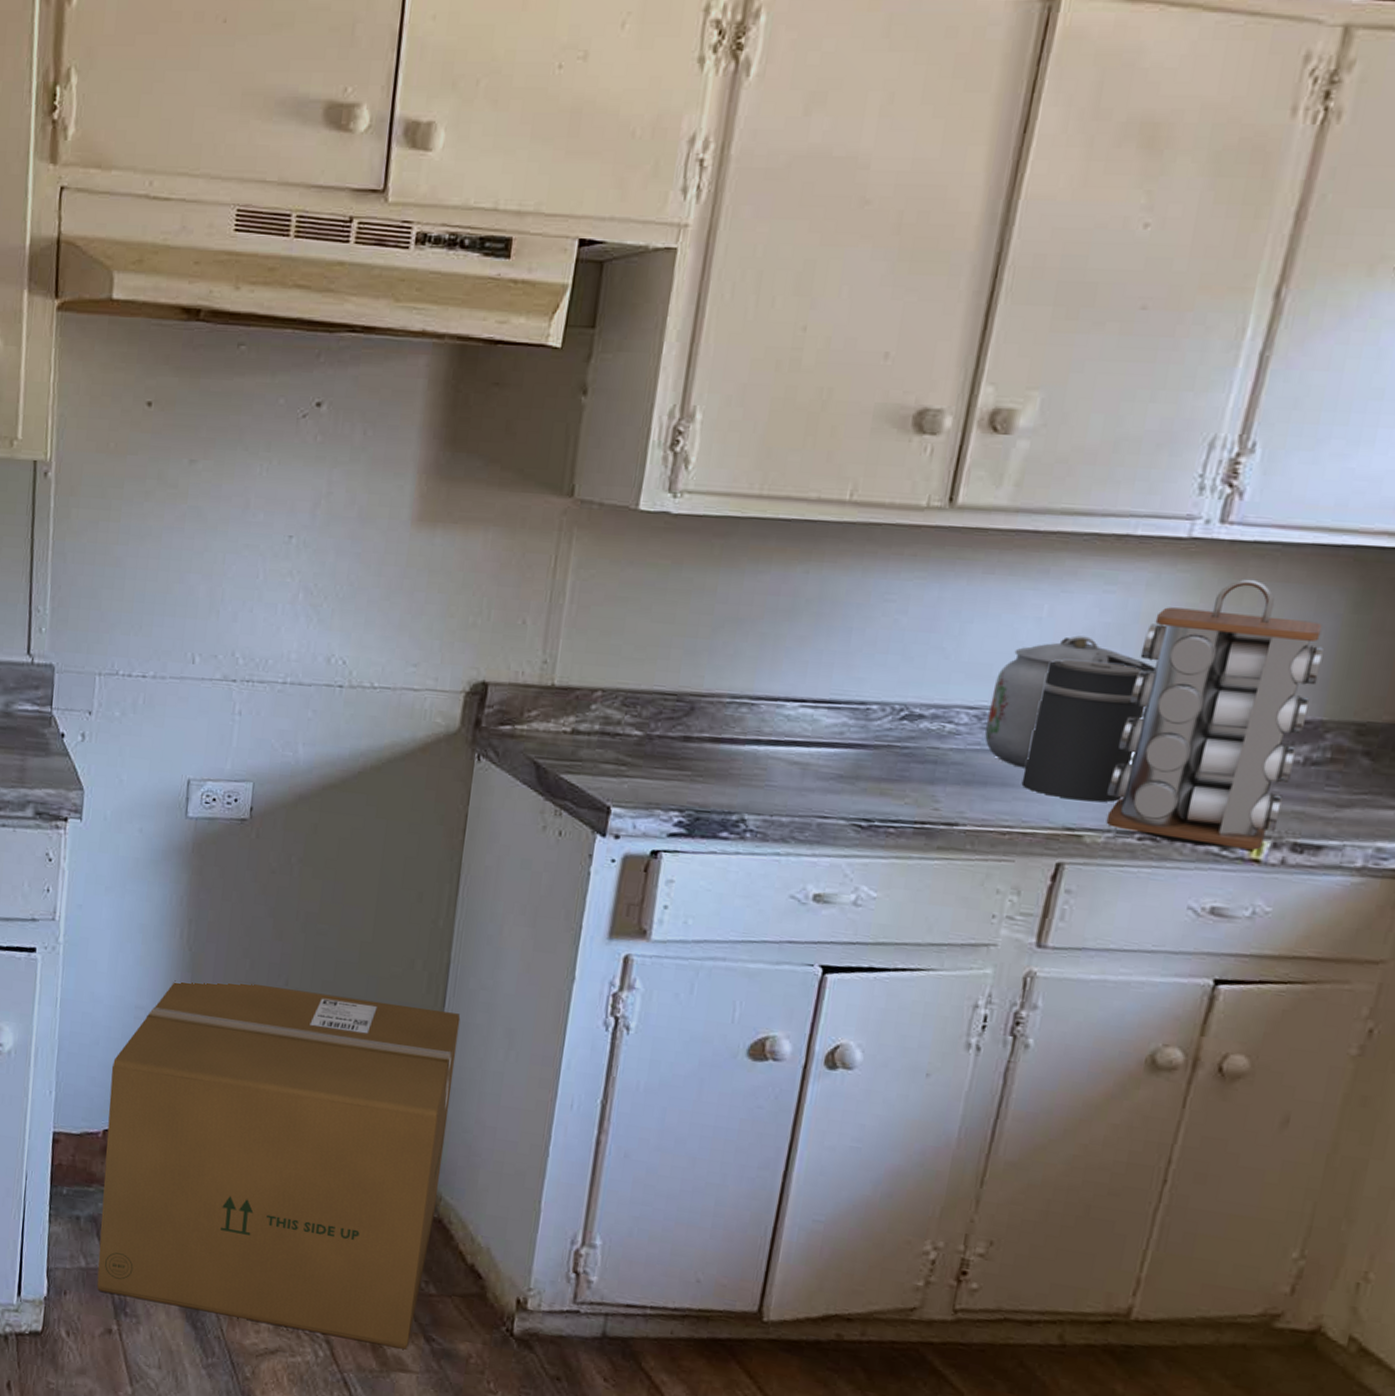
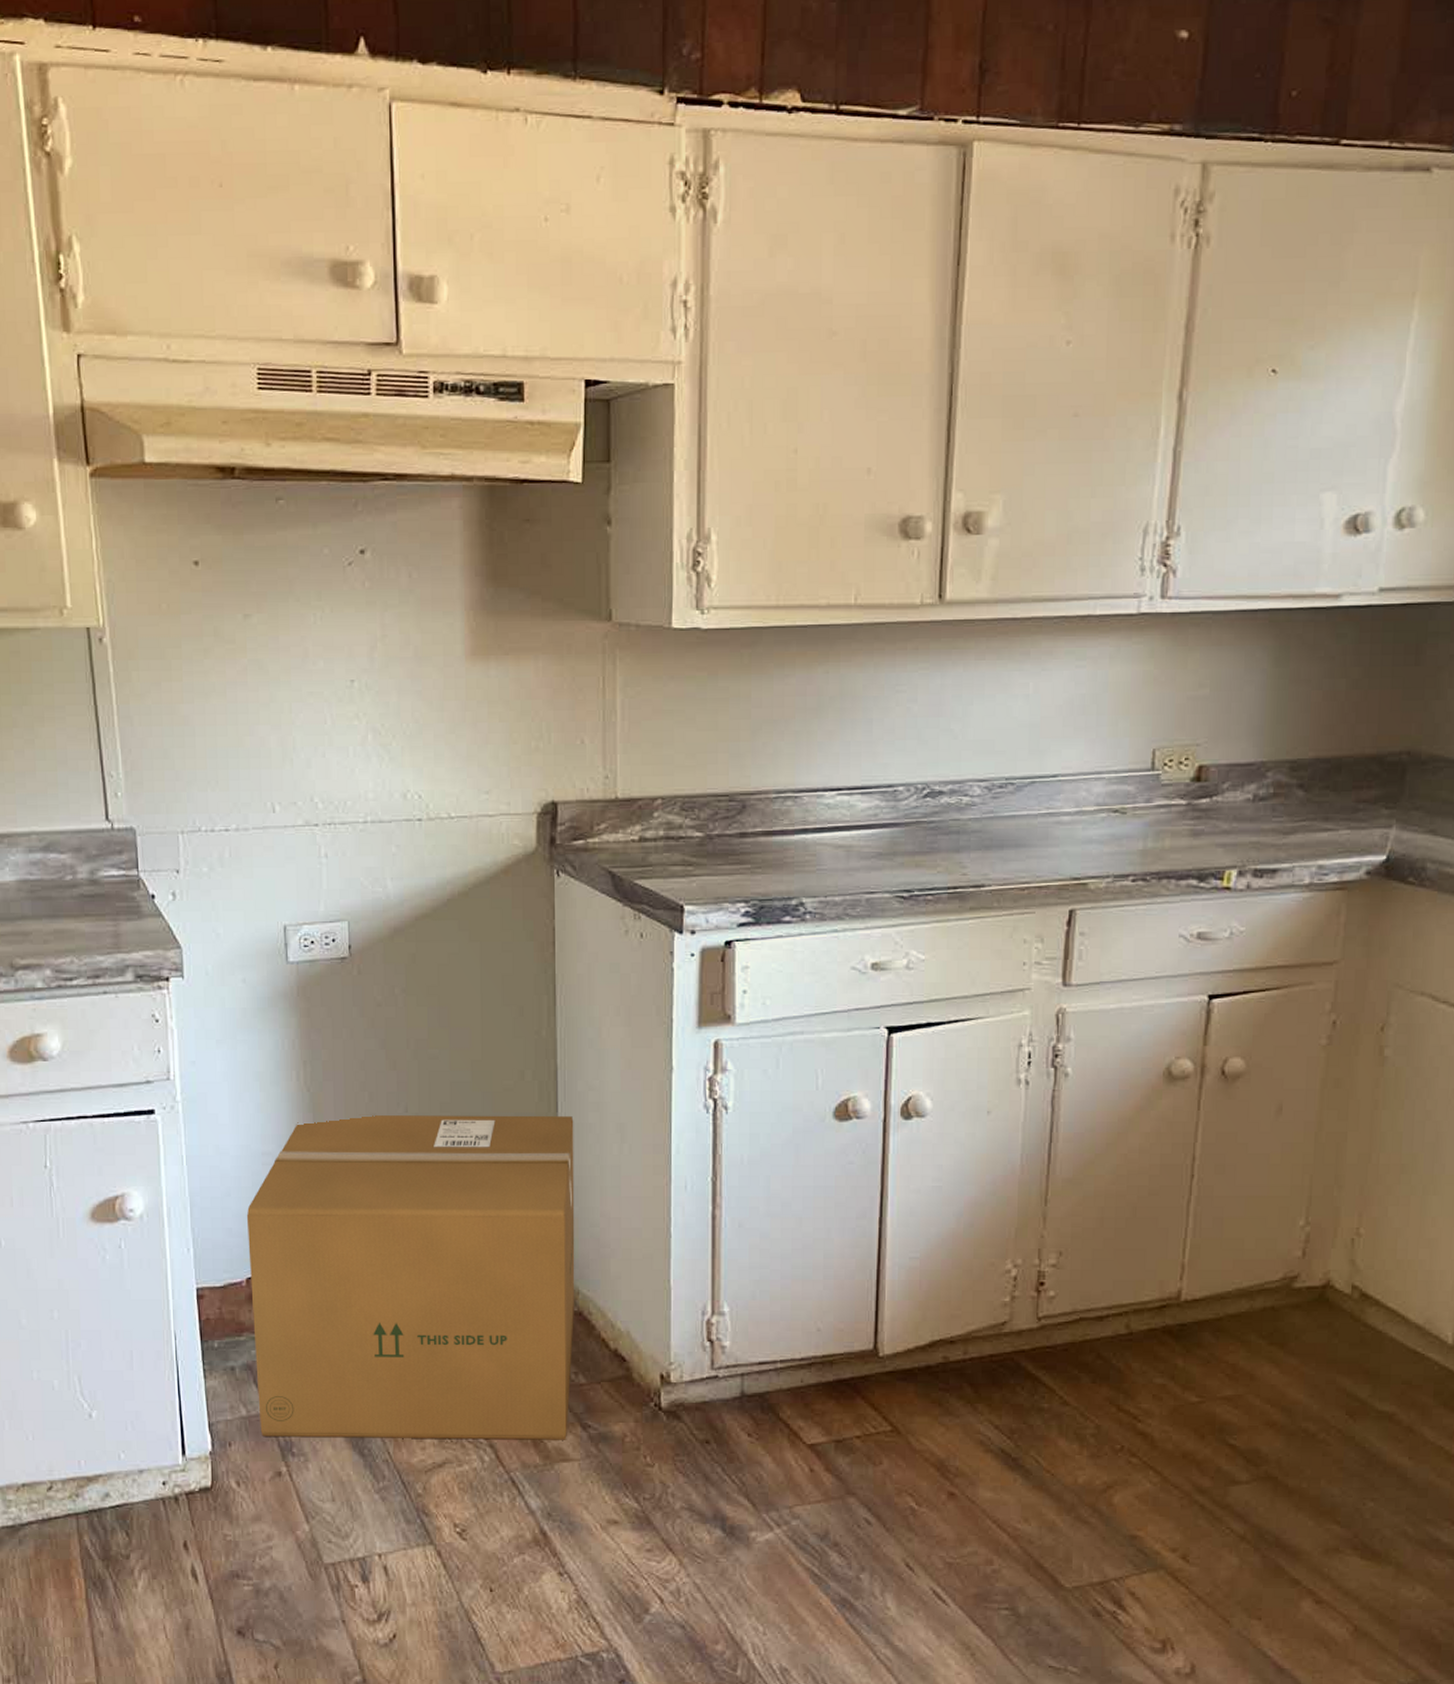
kettle: present [984,635,1156,769] -> none [995,707,1127,830]
cylinder: present [1021,659,1144,802] -> none [1032,728,1121,853]
spice rack: present [1106,578,1324,850] -> none [1102,645,1256,880]

